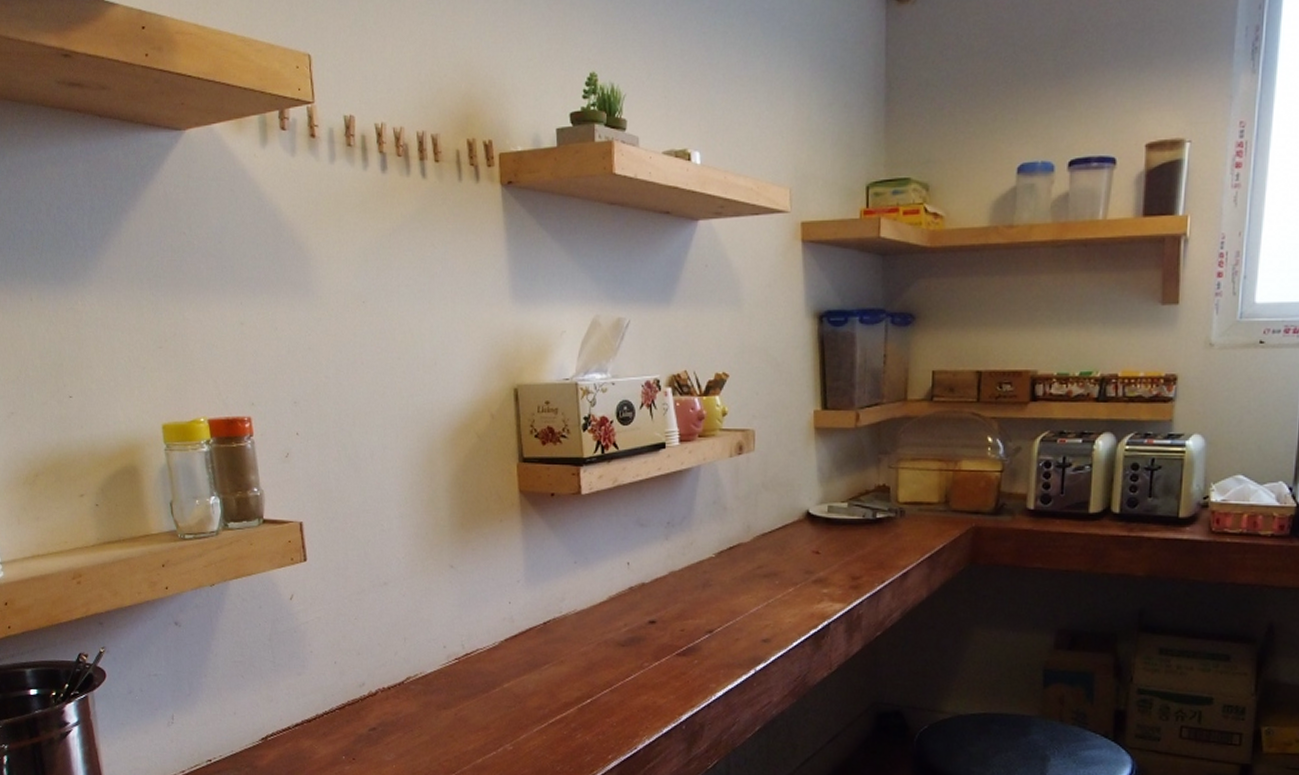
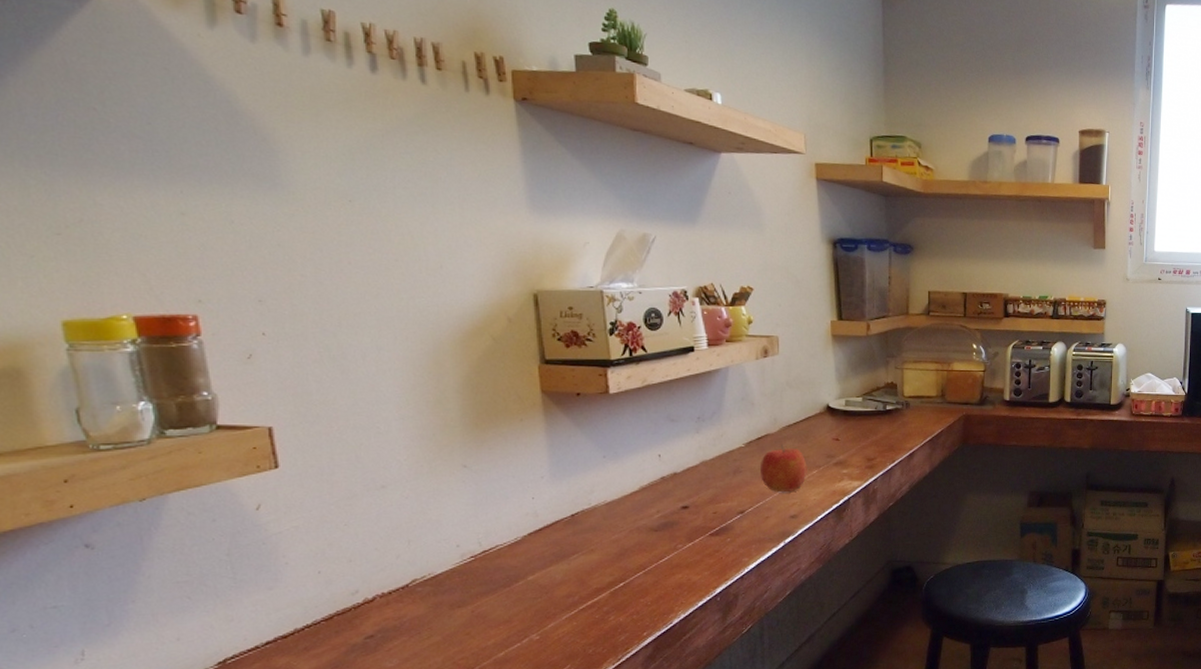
apple: none [731,555,783,611] -> present [761,444,807,492]

